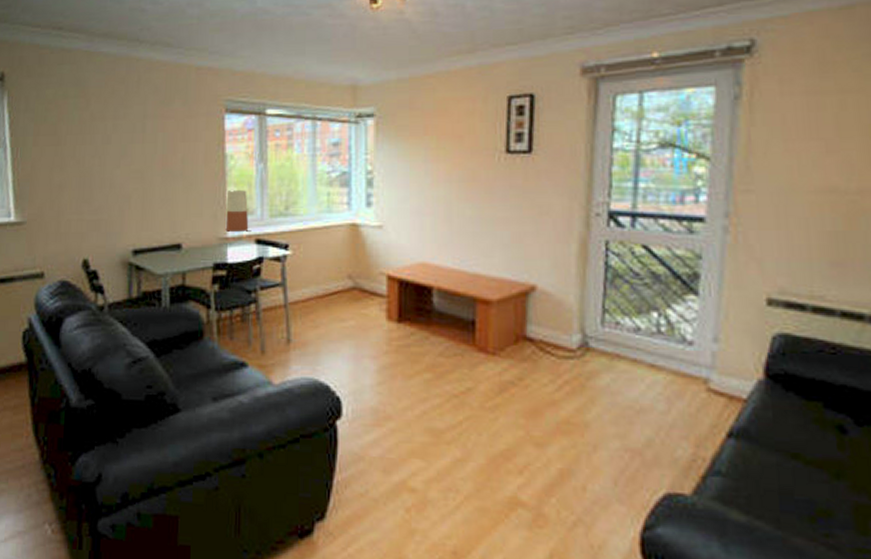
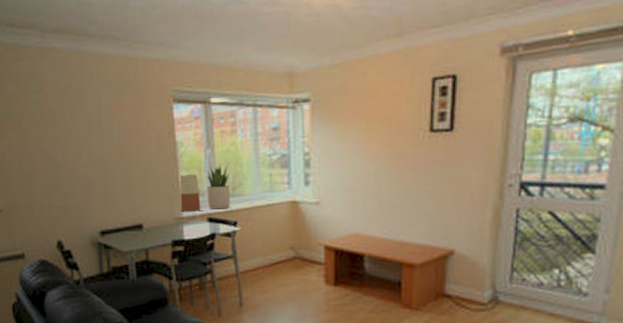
planter: none [256,180,282,230] -> present [206,164,230,210]

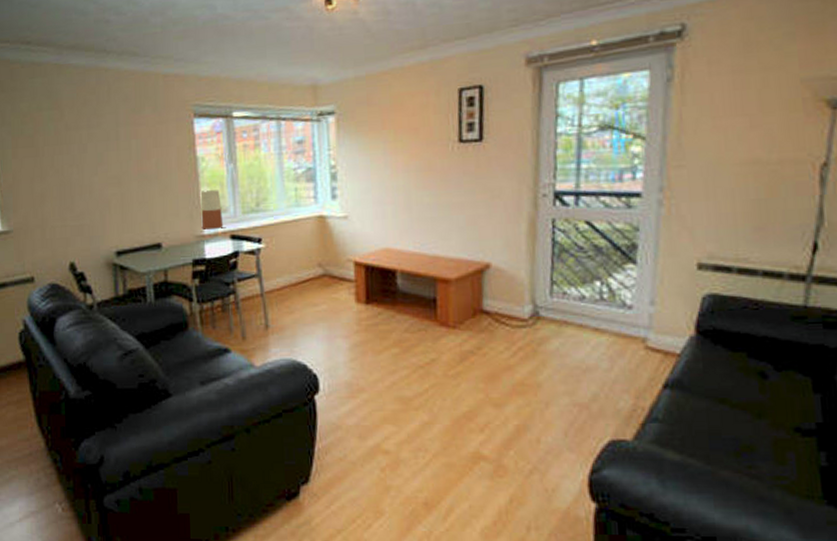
planter: present [206,164,230,210] -> none [229,179,254,227]

